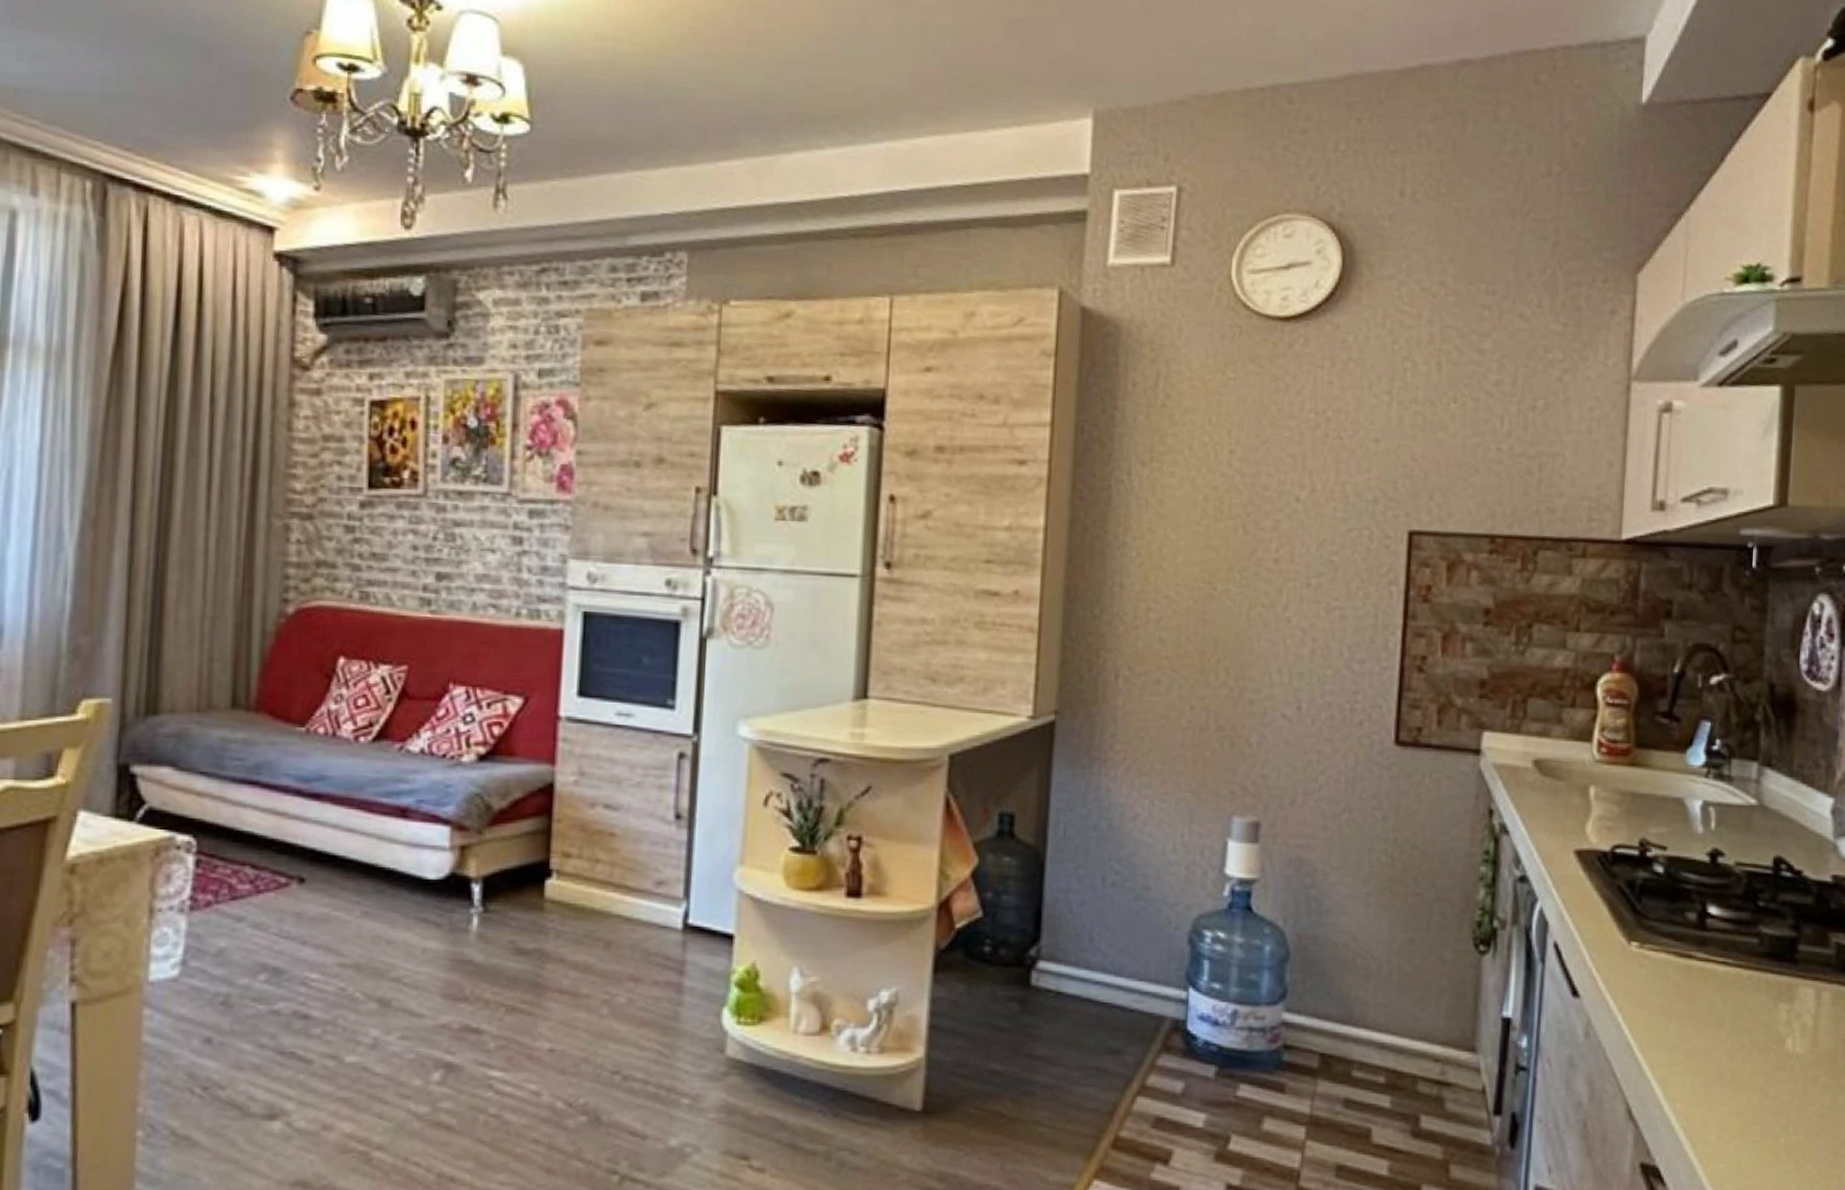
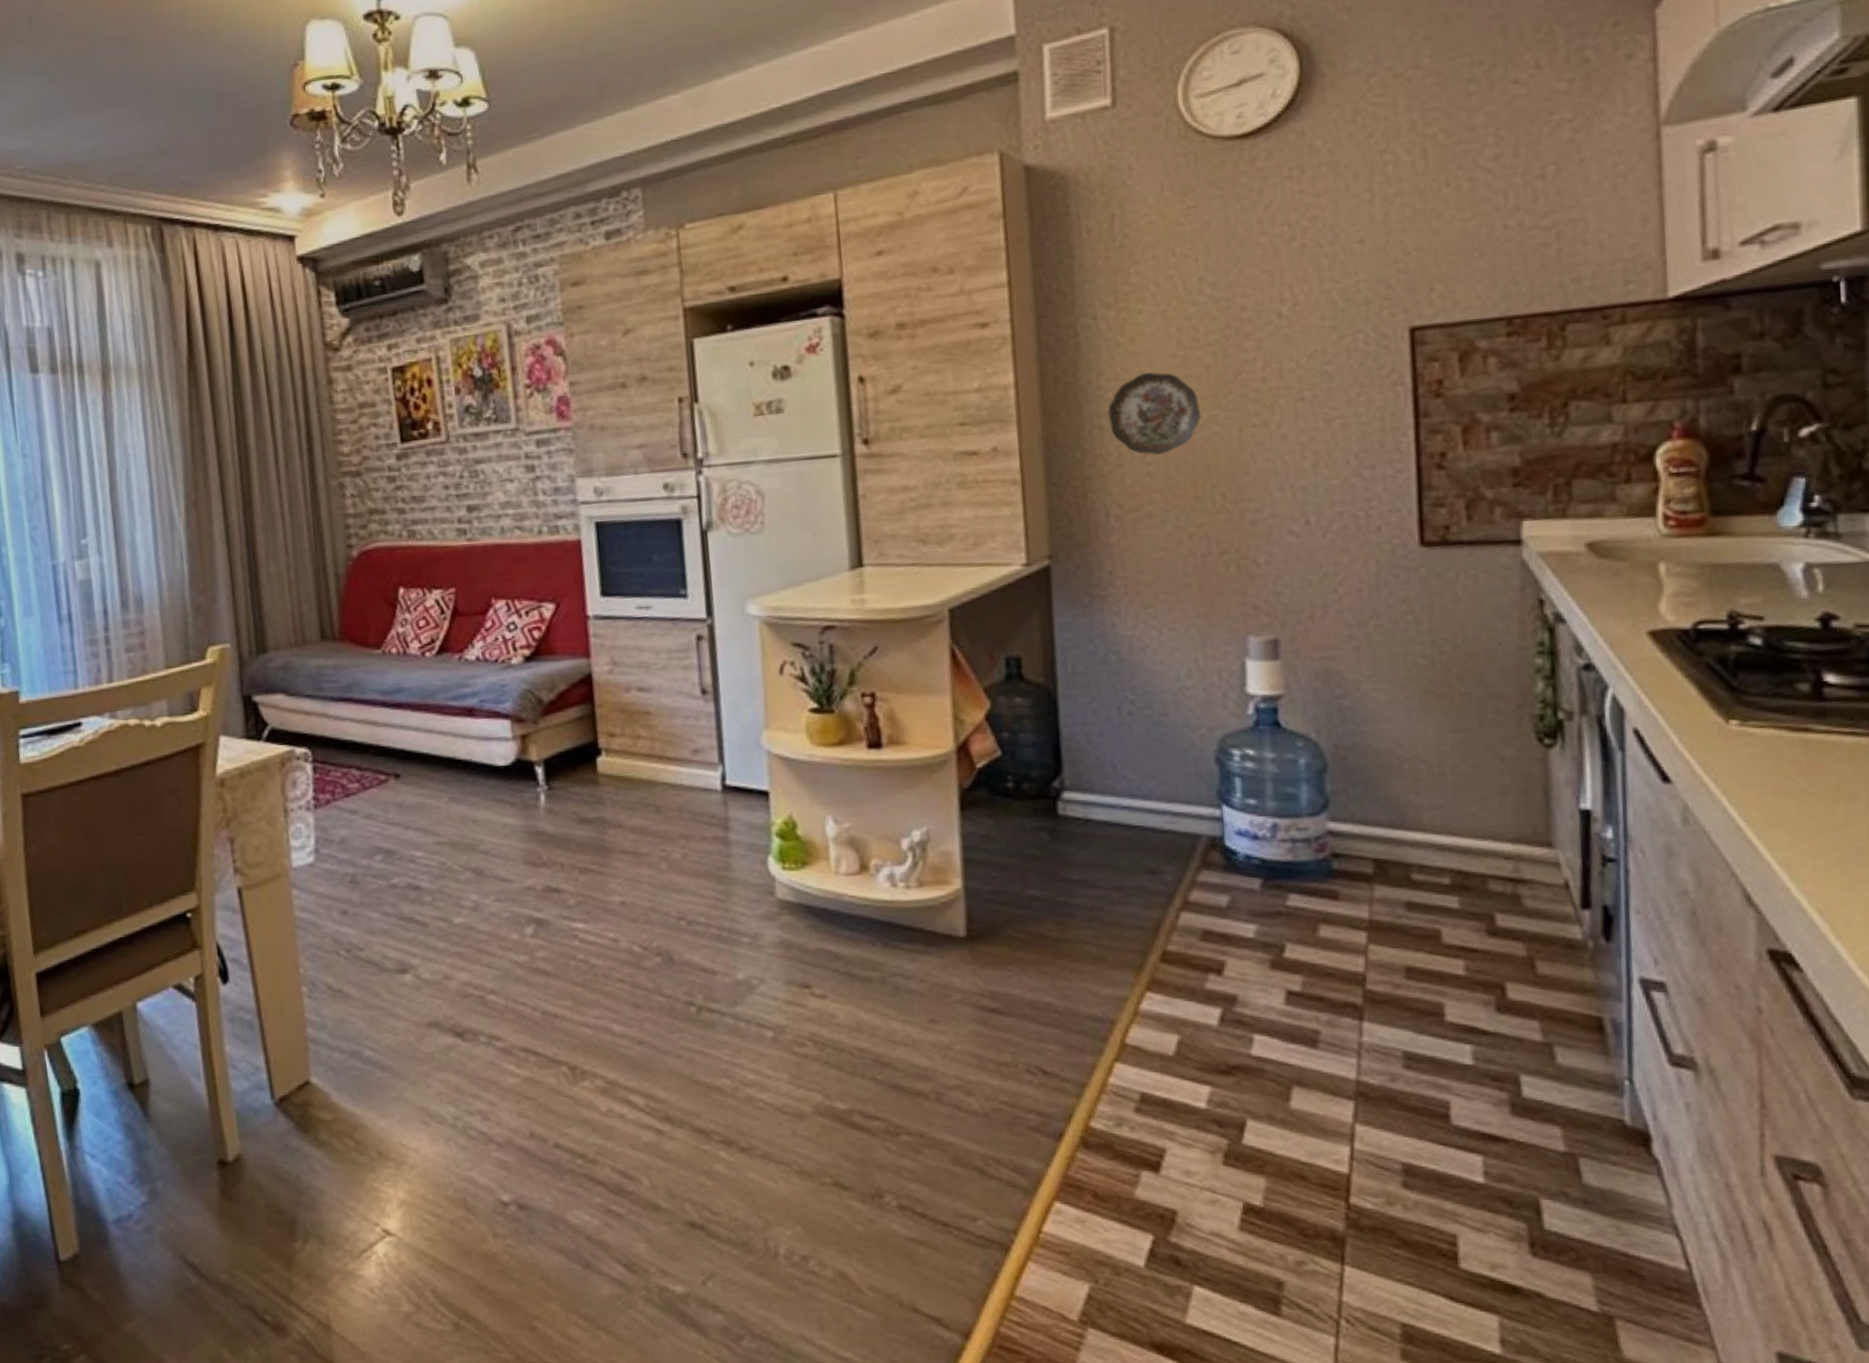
decorative plate: none [1129,537,1216,621] -> present [1107,372,1200,455]

